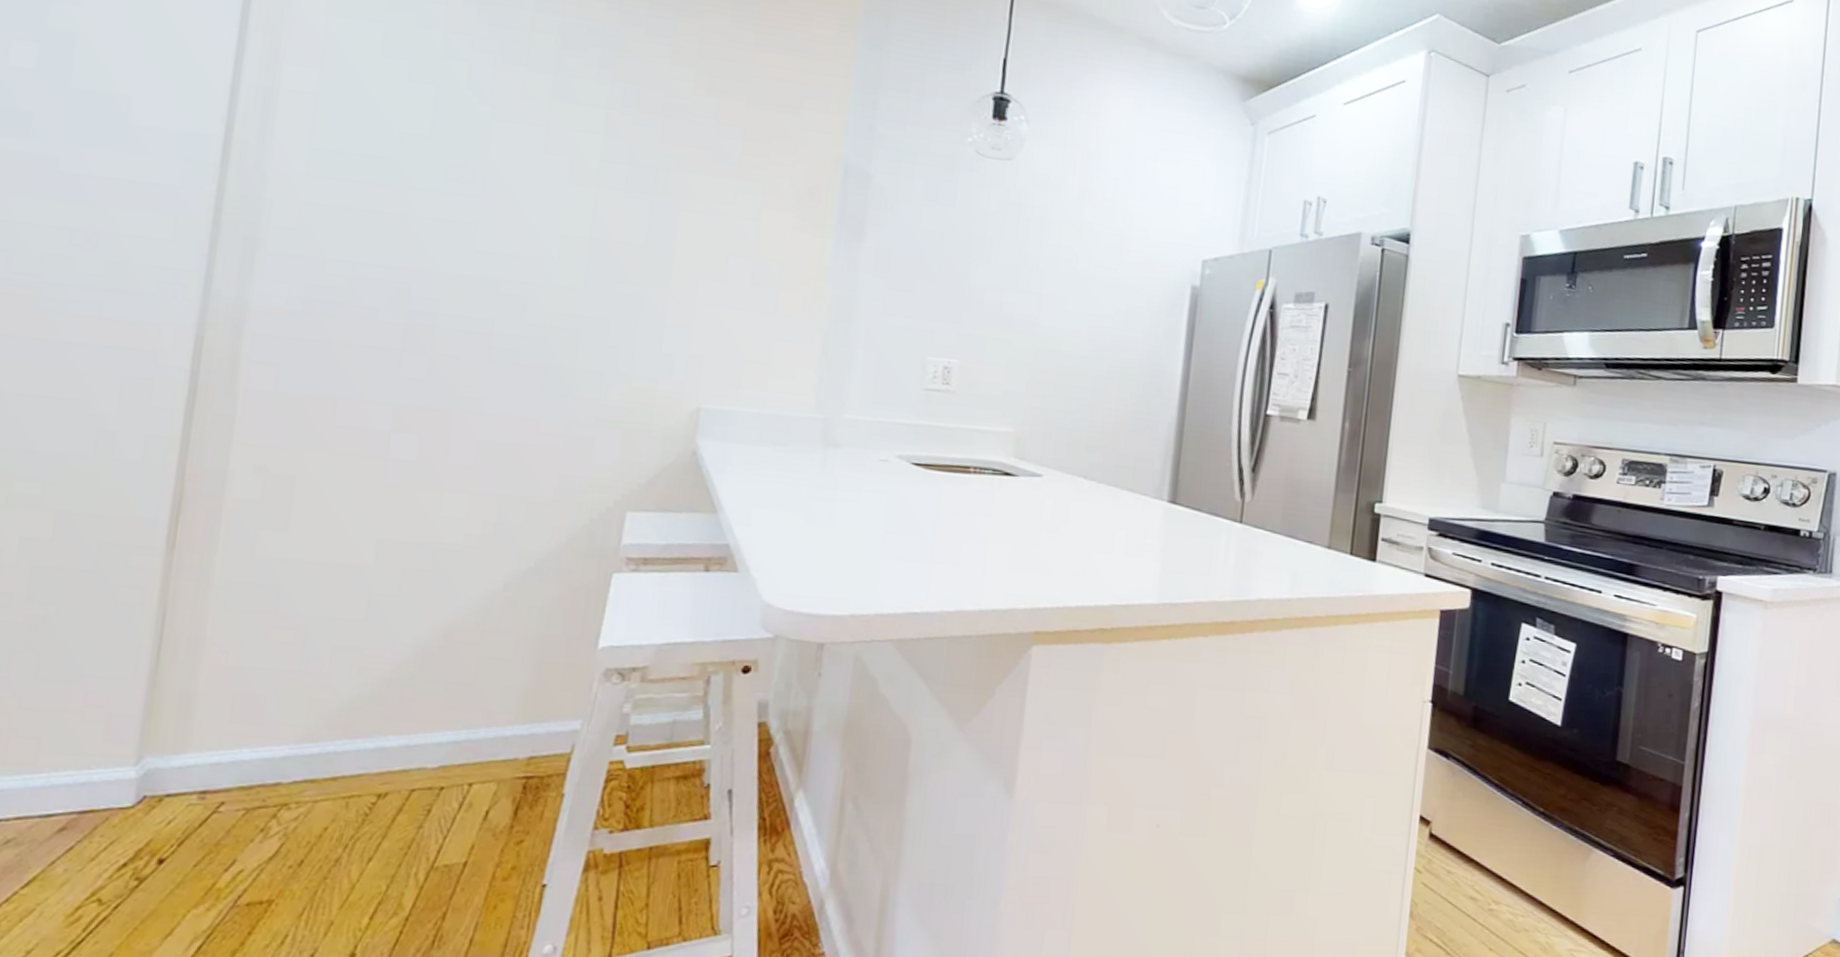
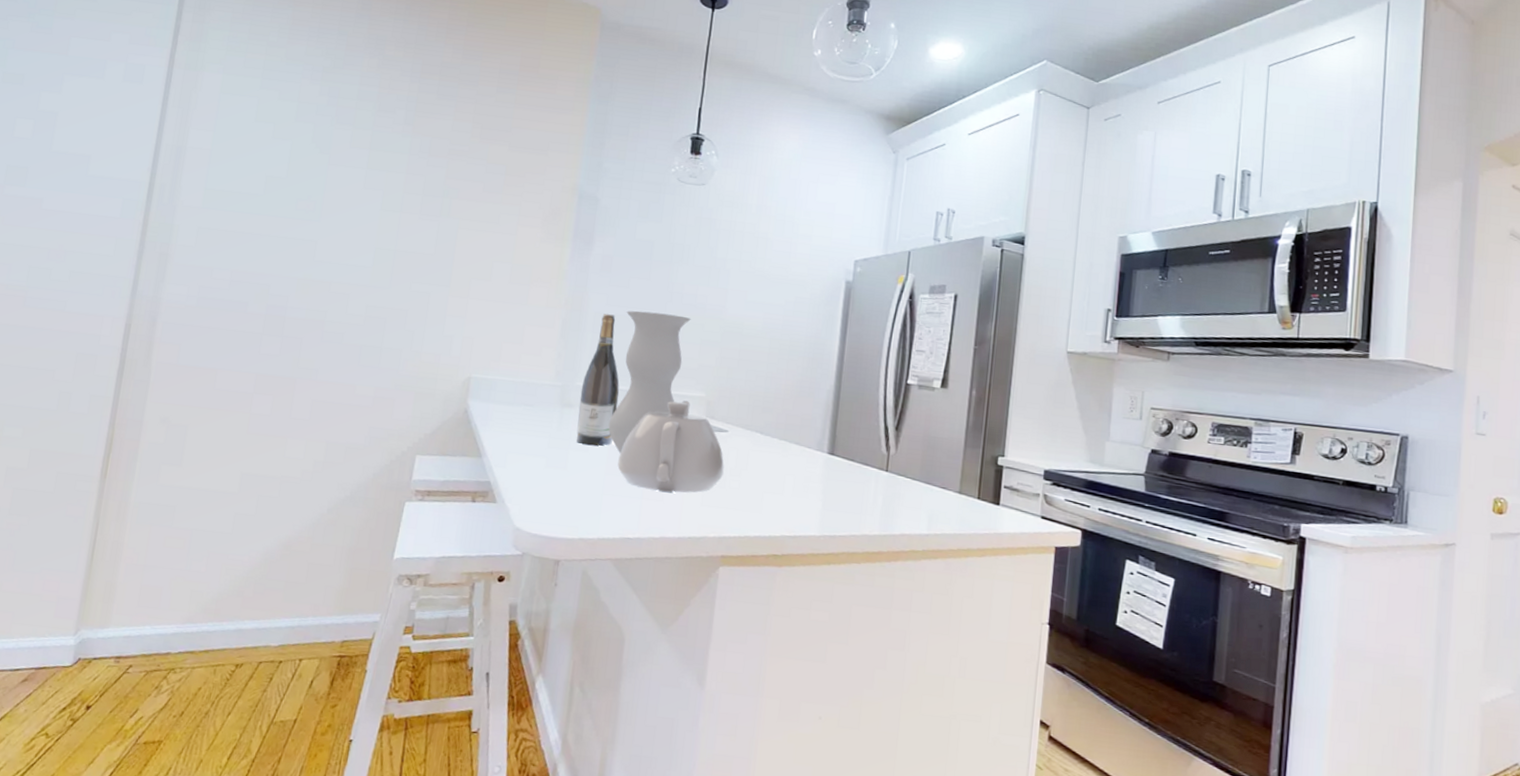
wine bottle: none [844,325,902,496] -> present [576,314,620,446]
vase: none [887,321,994,506] -> present [608,310,691,454]
teapot: none [899,437,1038,555] -> present [617,400,725,493]

